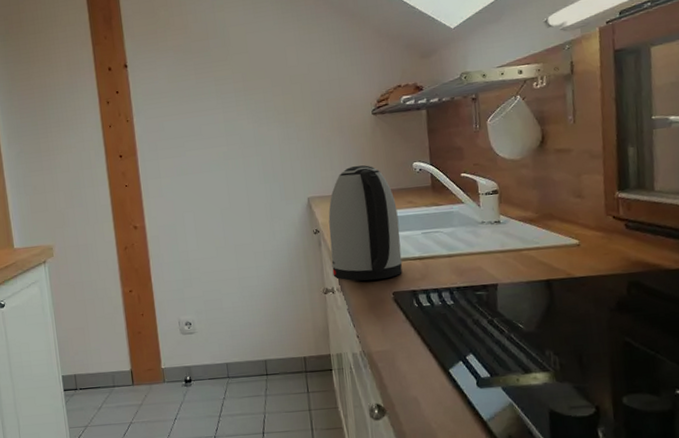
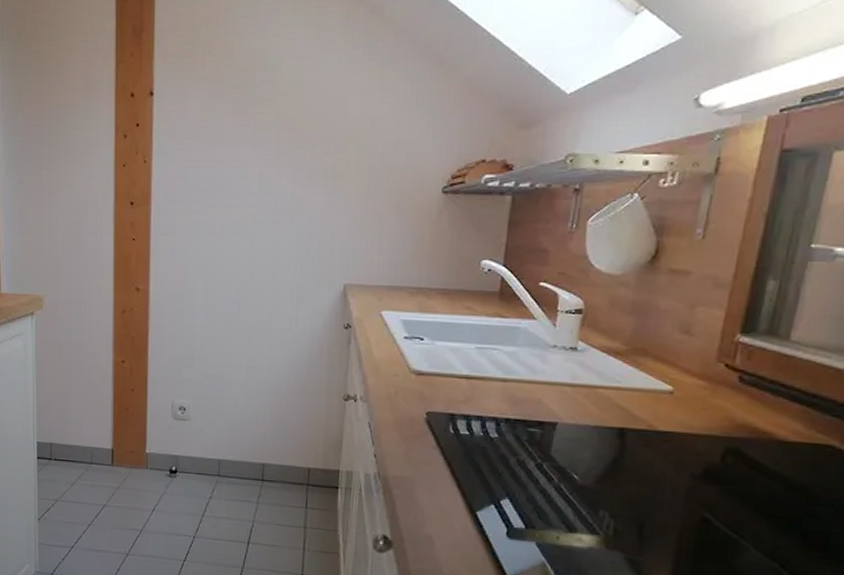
kettle: present [328,165,403,281] -> none [358,253,451,395]

